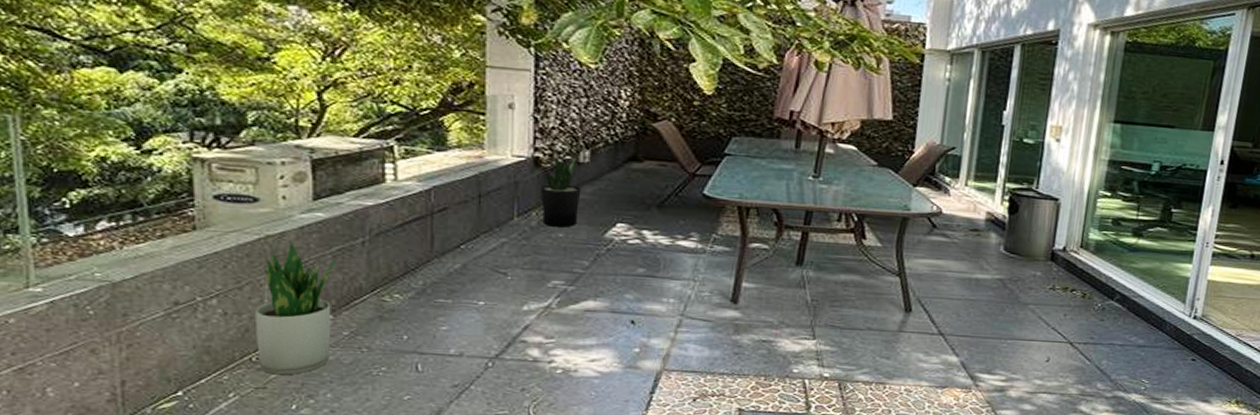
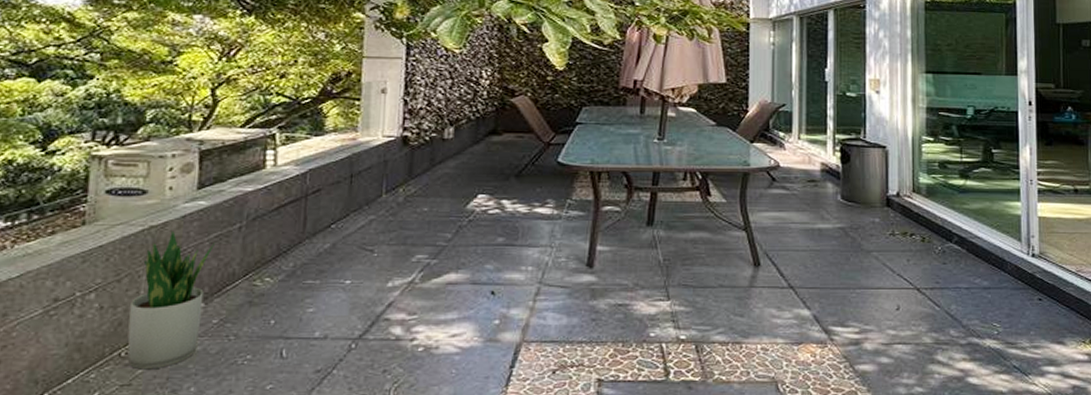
planter: present [540,156,581,228] -> none [407,134,446,201]

